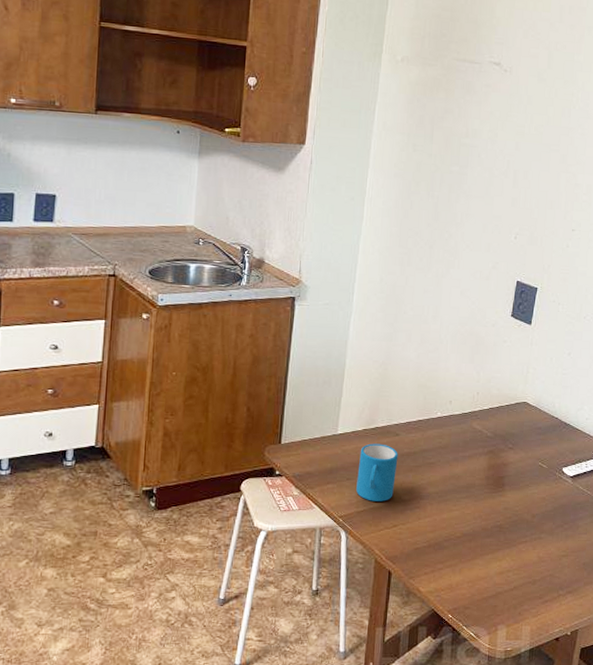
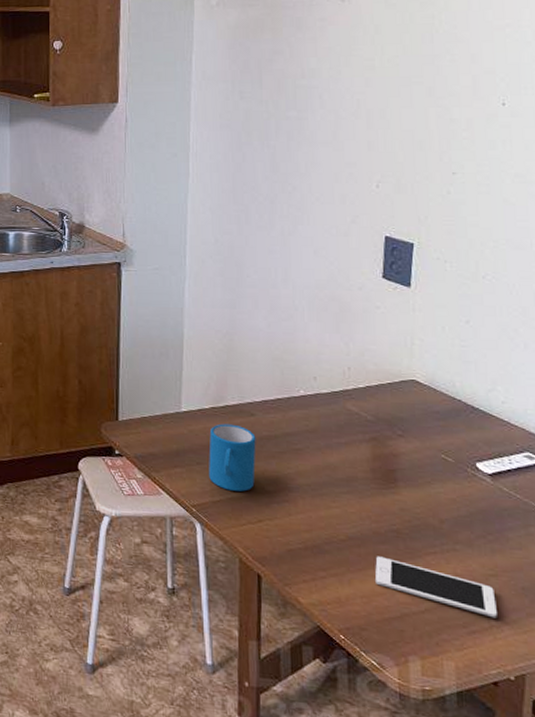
cell phone: none [479,548,565,589] -> present [374,556,497,618]

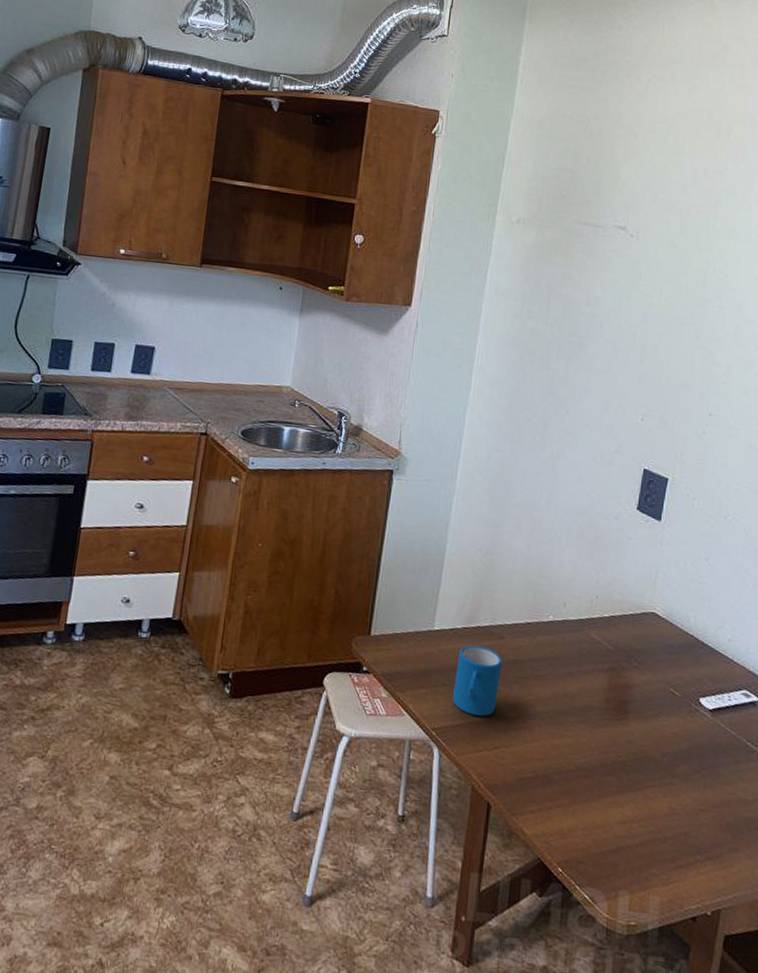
cell phone: present [374,556,497,618] -> none [596,787,703,853]

